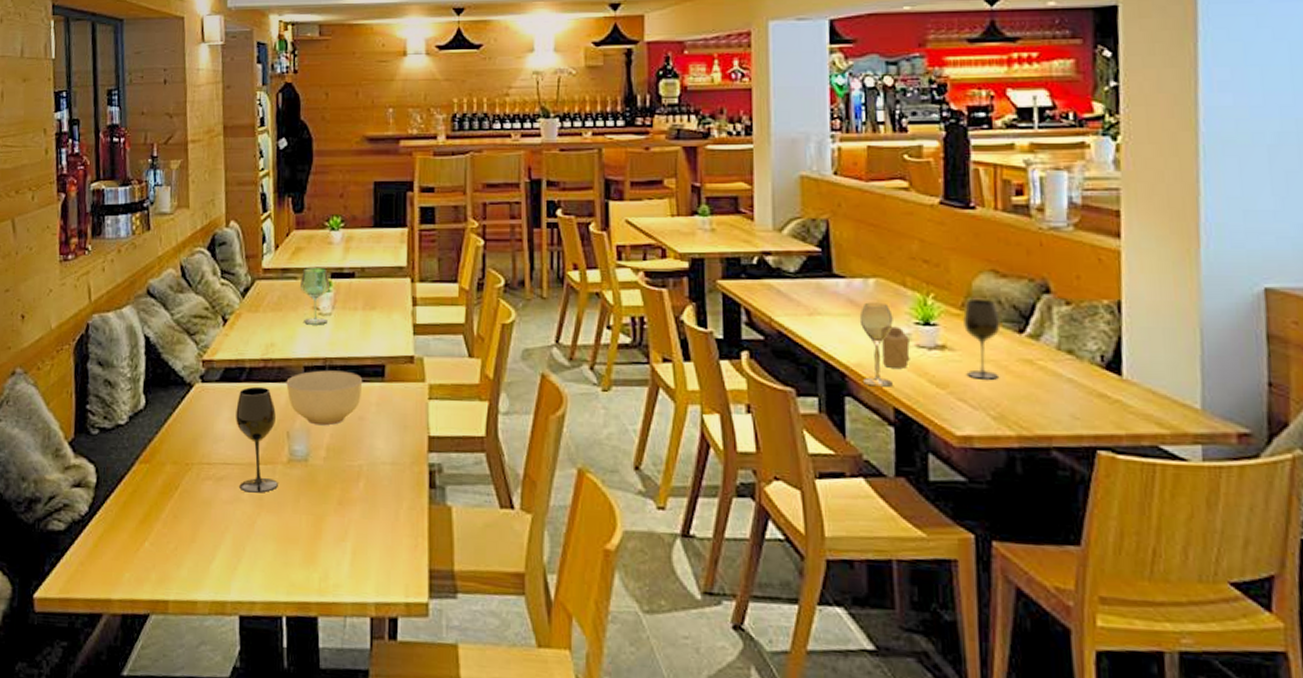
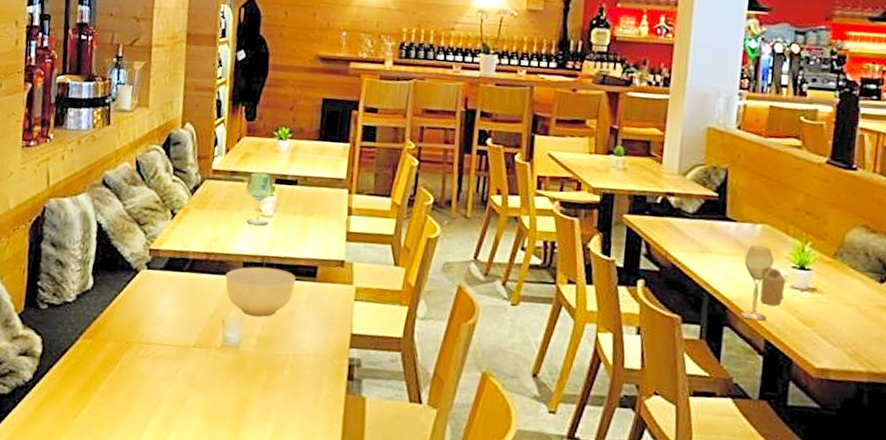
wineglass: present [236,386,278,493] -> none [174,277,214,373]
wine glass: present [962,300,1001,381] -> none [831,250,866,322]

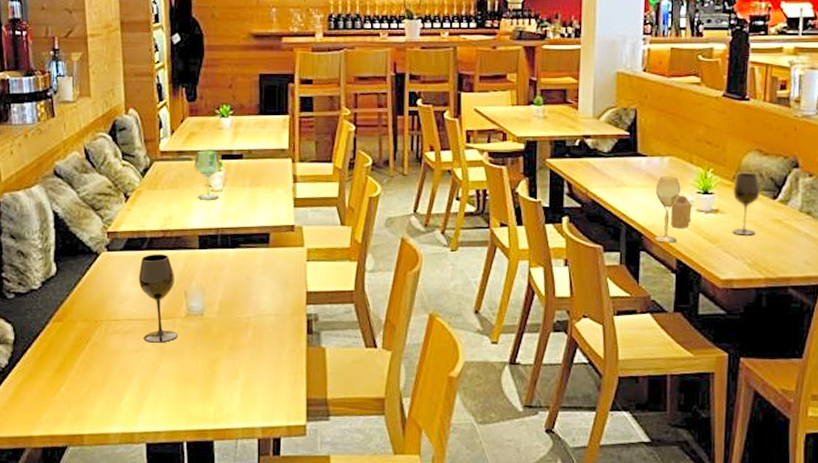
wineglass: none [174,277,214,373] -> present [139,253,178,343]
bowl: present [225,266,296,317] -> none [183,238,250,284]
wine glass: none [831,250,866,322] -> present [732,173,760,237]

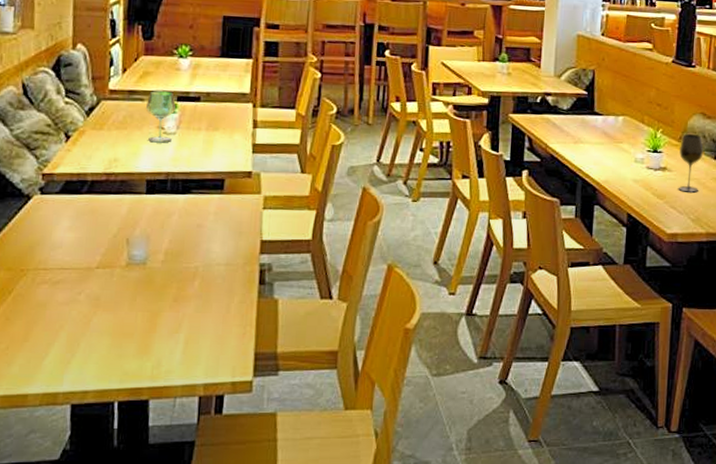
wineglass: present [139,253,178,343] -> none [75,198,116,294]
wineglass: present [655,176,681,243] -> none [608,134,633,198]
candle: present [671,195,692,228] -> none [623,153,643,184]

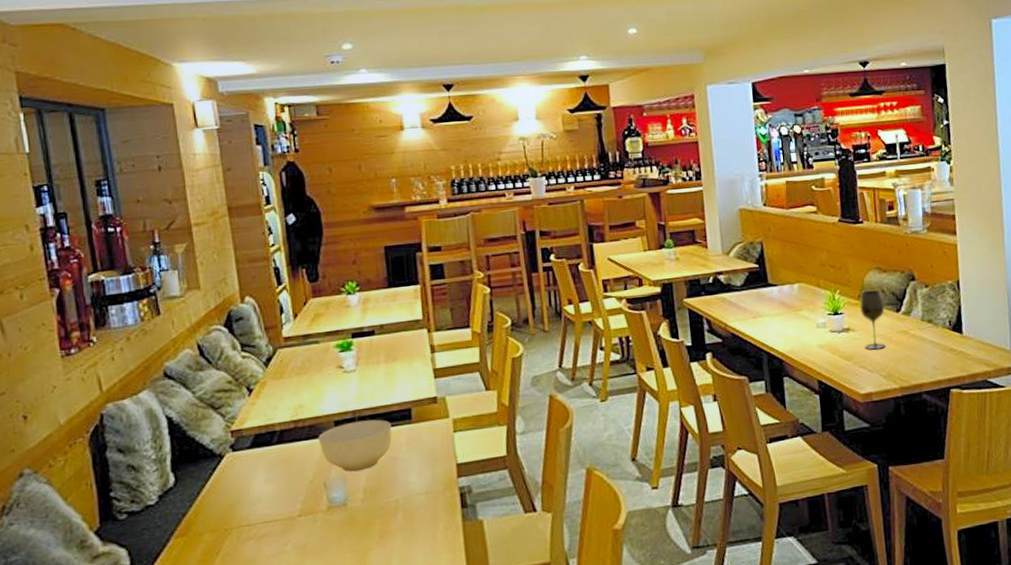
bowl: none [128,183,203,232] -> present [318,419,392,472]
wine glass: present [146,91,177,143] -> none [322,330,353,383]

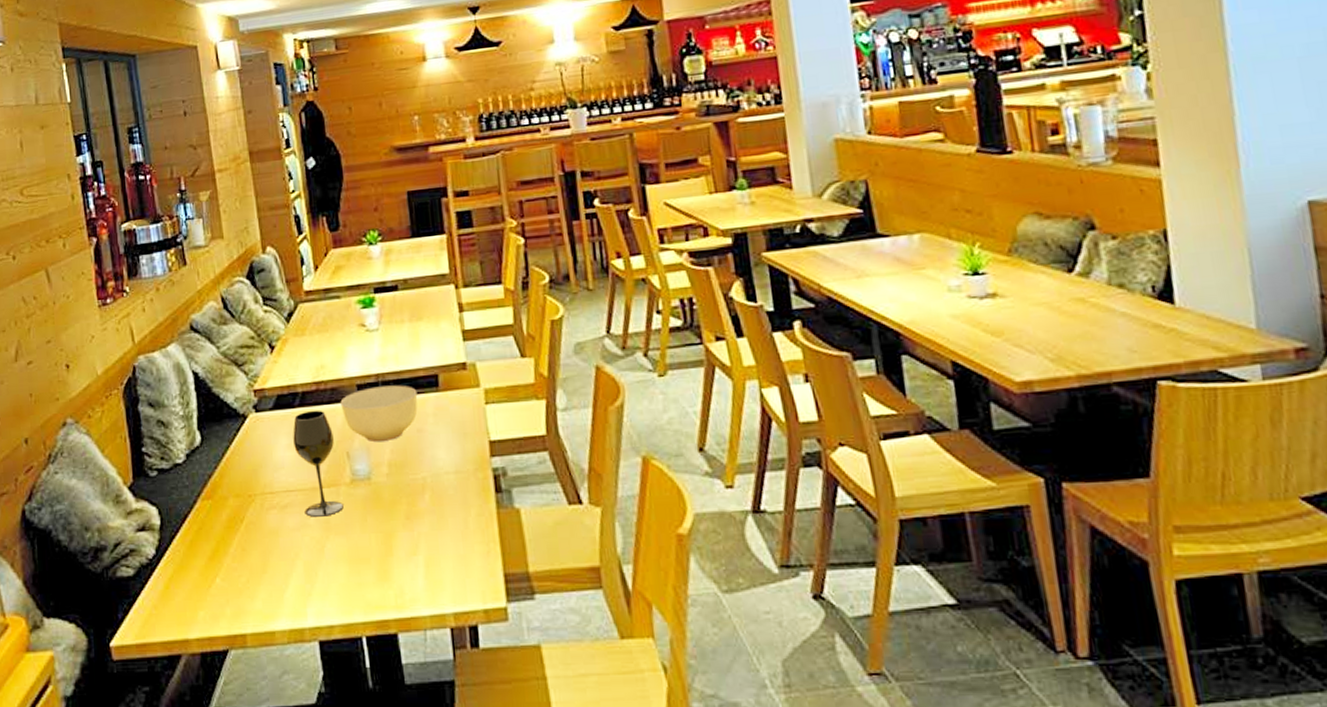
wineglass: none [270,446,320,544] -> present [293,410,344,517]
wine glass: present [859,290,886,350] -> none [1010,243,1052,324]

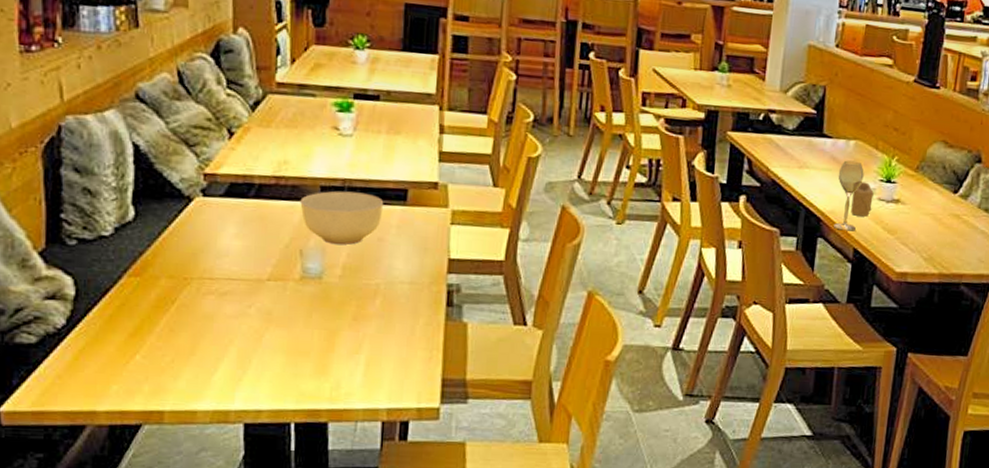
wineglass: present [293,410,344,517] -> none [242,203,289,308]
wineglass: none [907,257,948,342] -> present [834,160,864,231]
candle: none [932,279,963,322] -> present [851,182,874,217]

